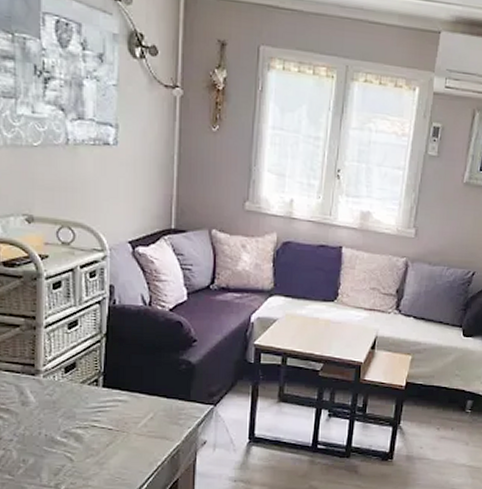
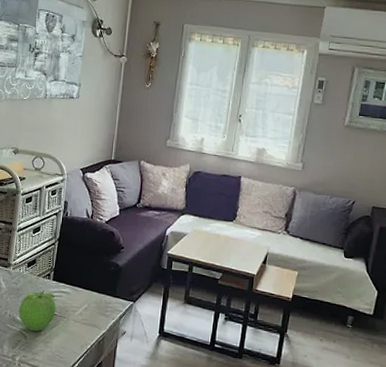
fruit: none [57,401,111,451] -> present [18,290,56,331]

